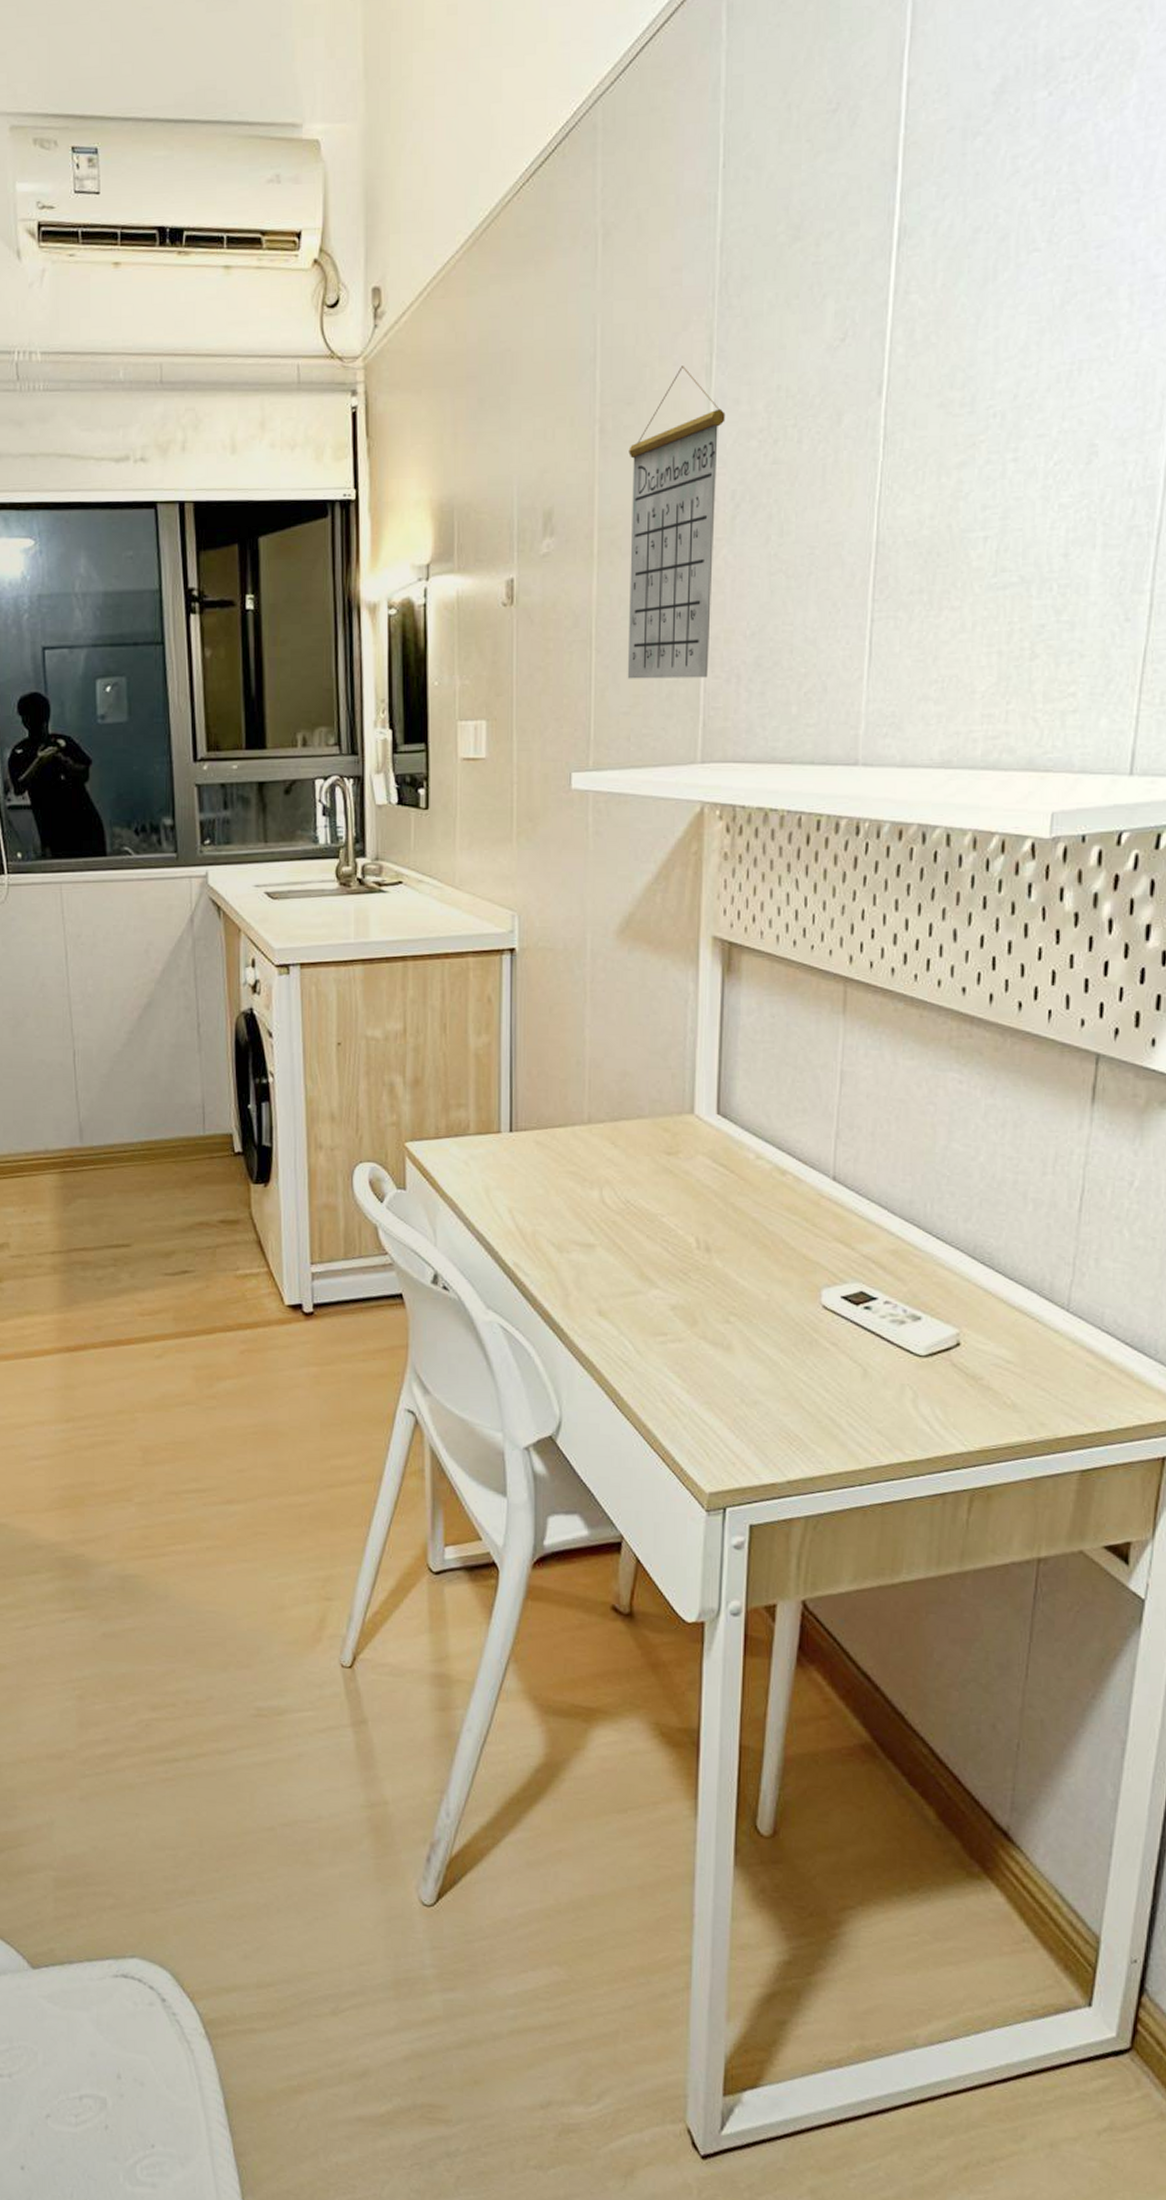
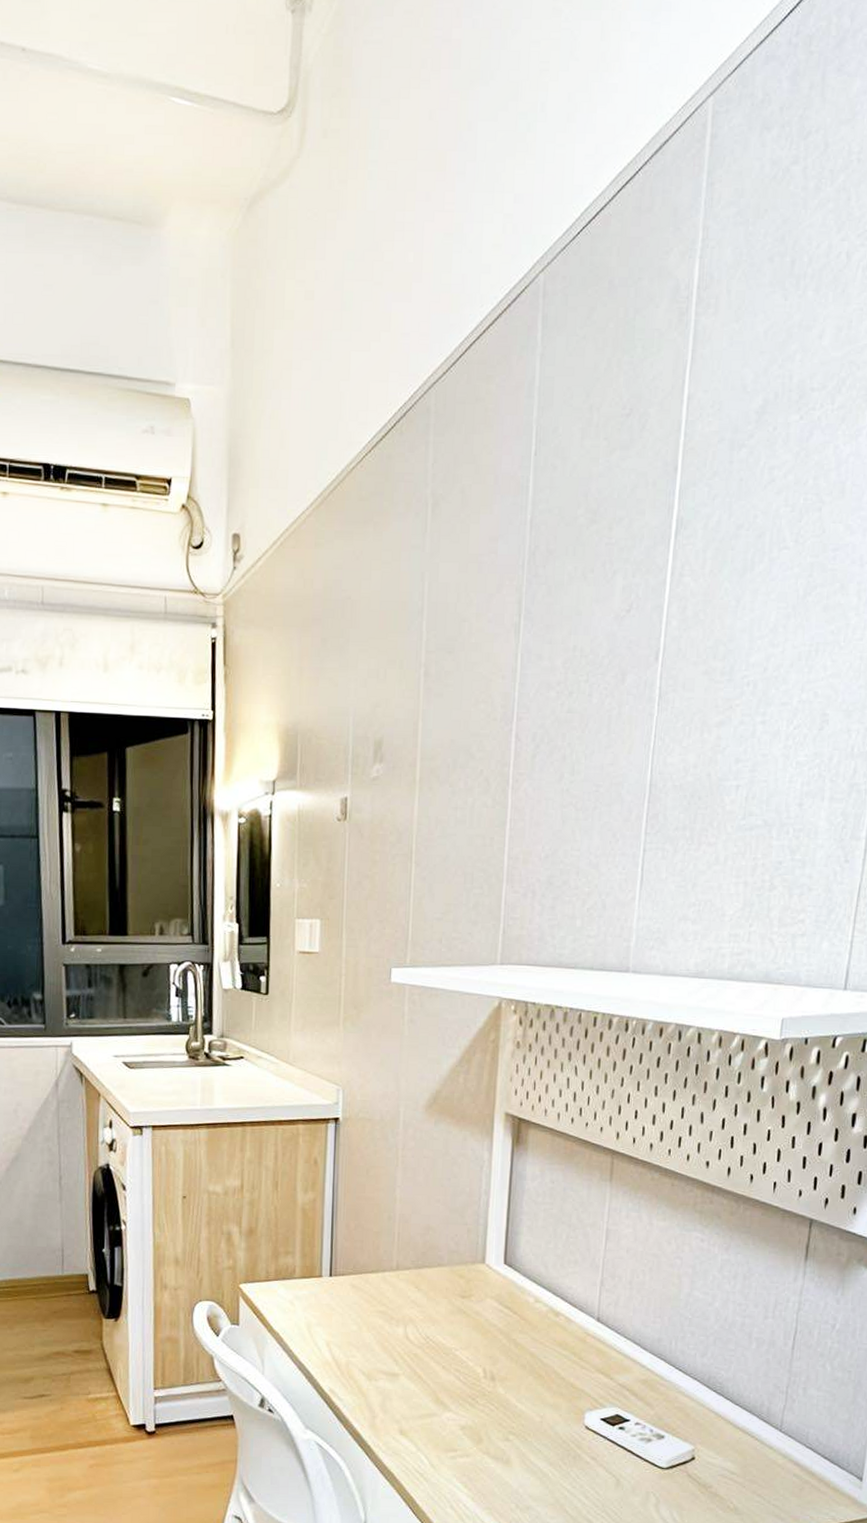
calendar: present [627,366,726,679] -> none [441,623,530,892]

